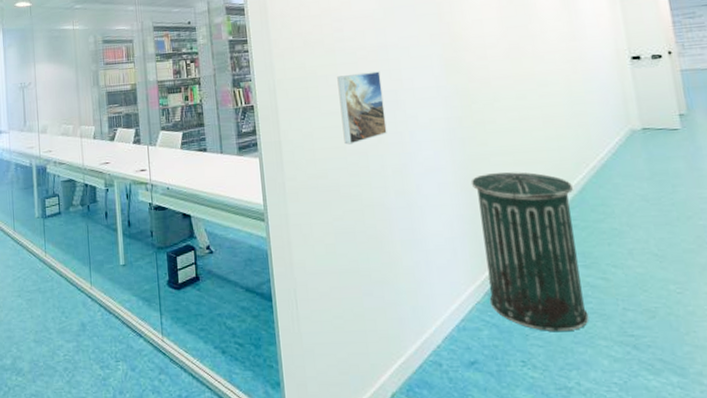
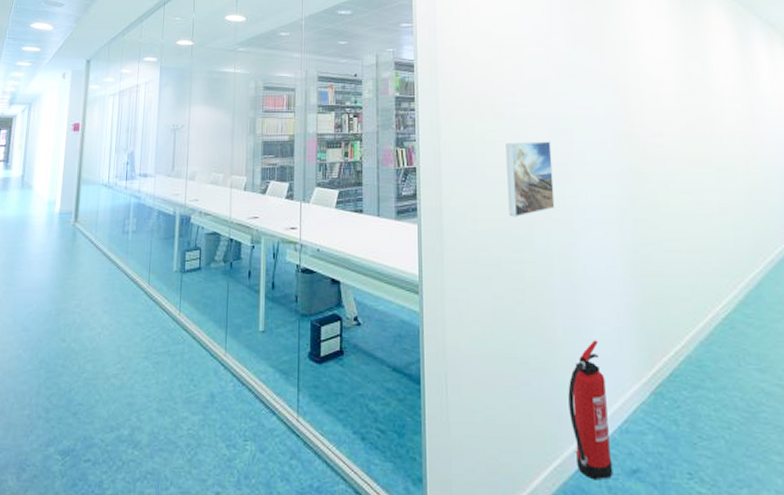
fire extinguisher: none [408,250,453,373] -> present [568,340,613,480]
trash can: present [470,172,589,332] -> none [640,260,763,443]

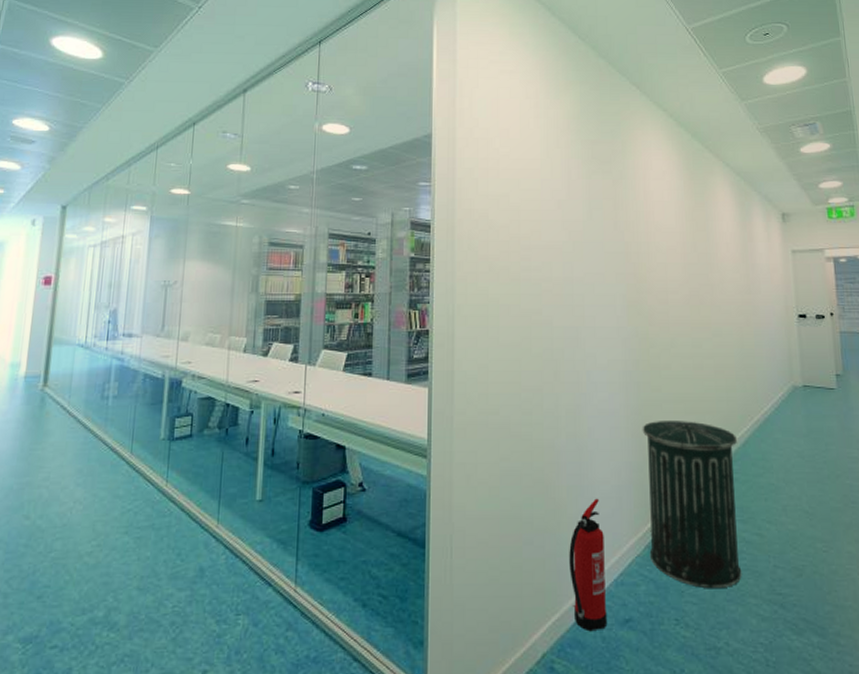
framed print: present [505,141,555,217] -> none [519,306,565,380]
trash can: none [640,260,763,443] -> present [642,421,742,589]

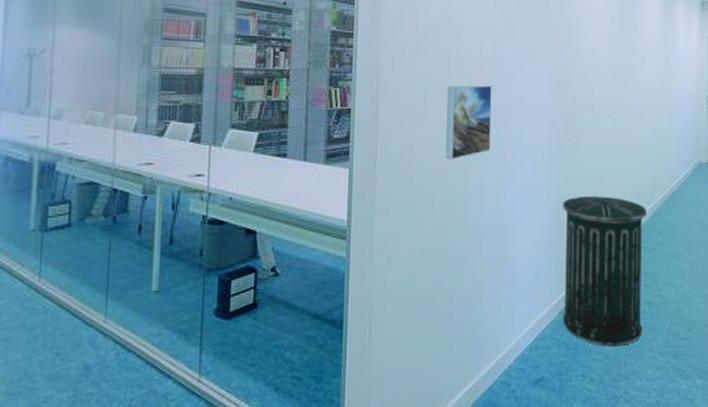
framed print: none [519,306,565,380] -> present [445,85,492,160]
fire extinguisher: present [569,498,608,632] -> none [487,271,521,394]

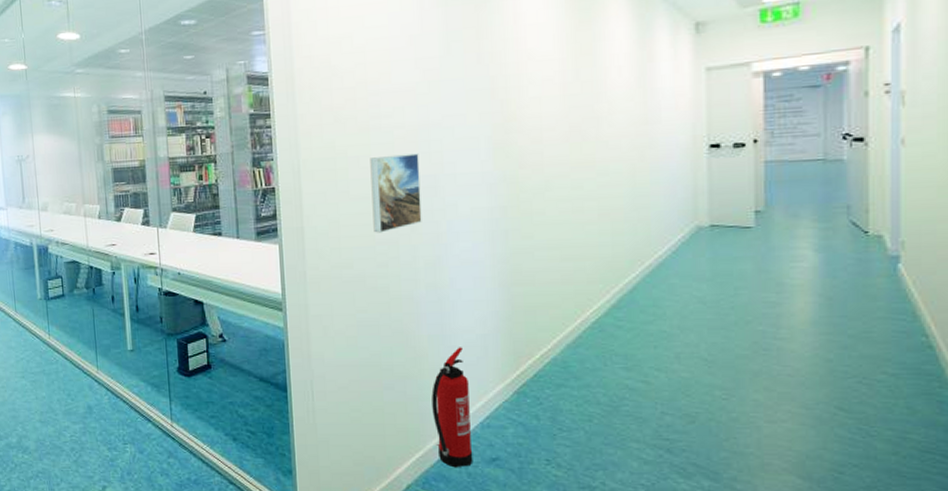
fire extinguisher: none [487,271,521,394] -> present [431,347,473,468]
trash can: present [562,196,648,346] -> none [510,268,624,433]

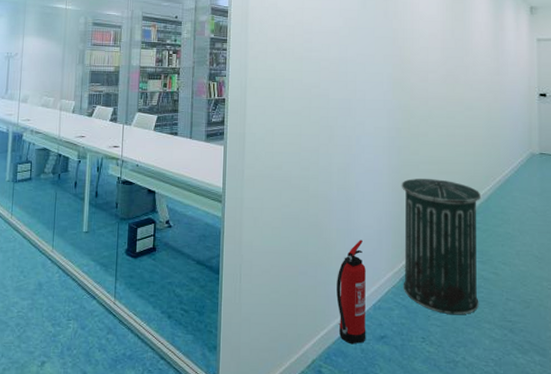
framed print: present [370,153,422,233] -> none [300,81,338,142]
trash can: none [510,268,624,433] -> present [401,179,482,315]

